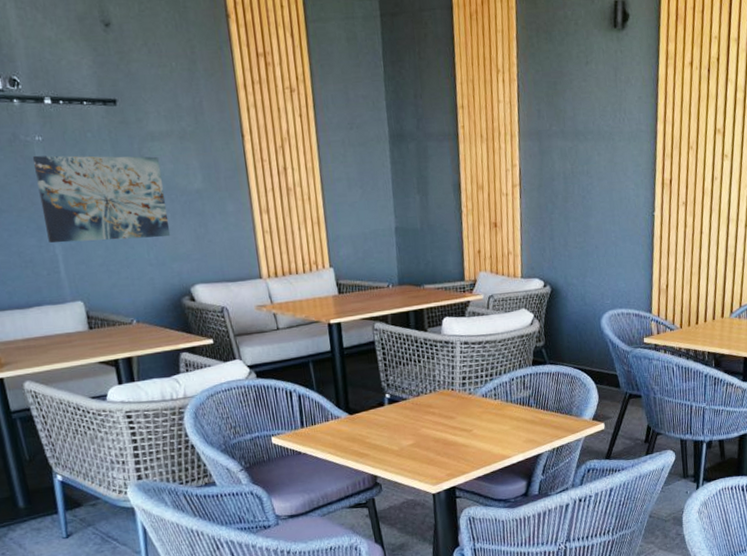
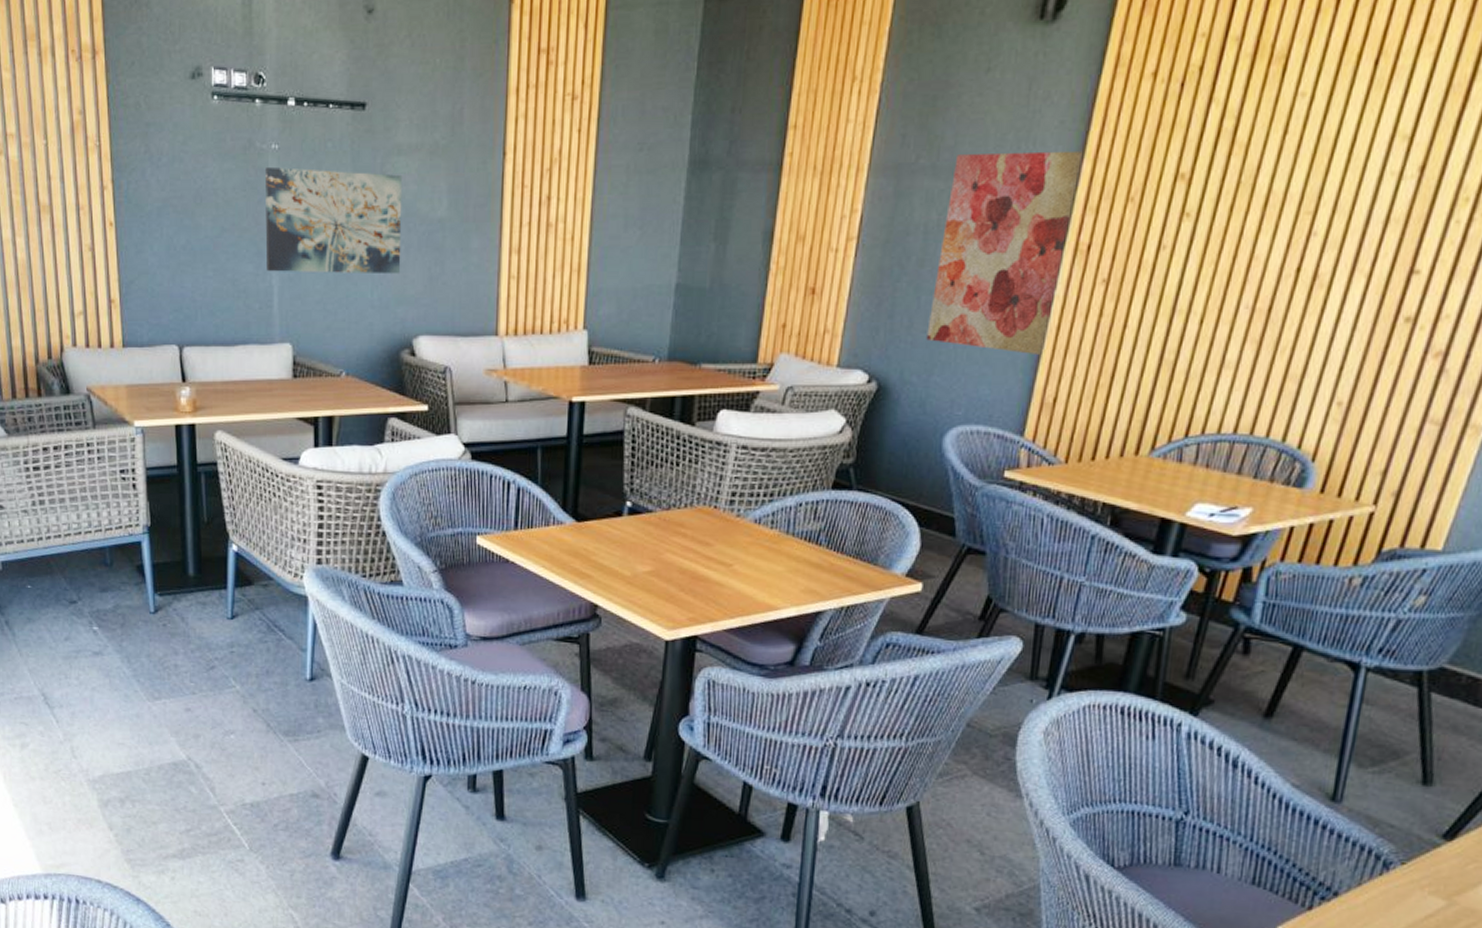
wall art: none [576,116,657,257] -> present [926,150,1083,354]

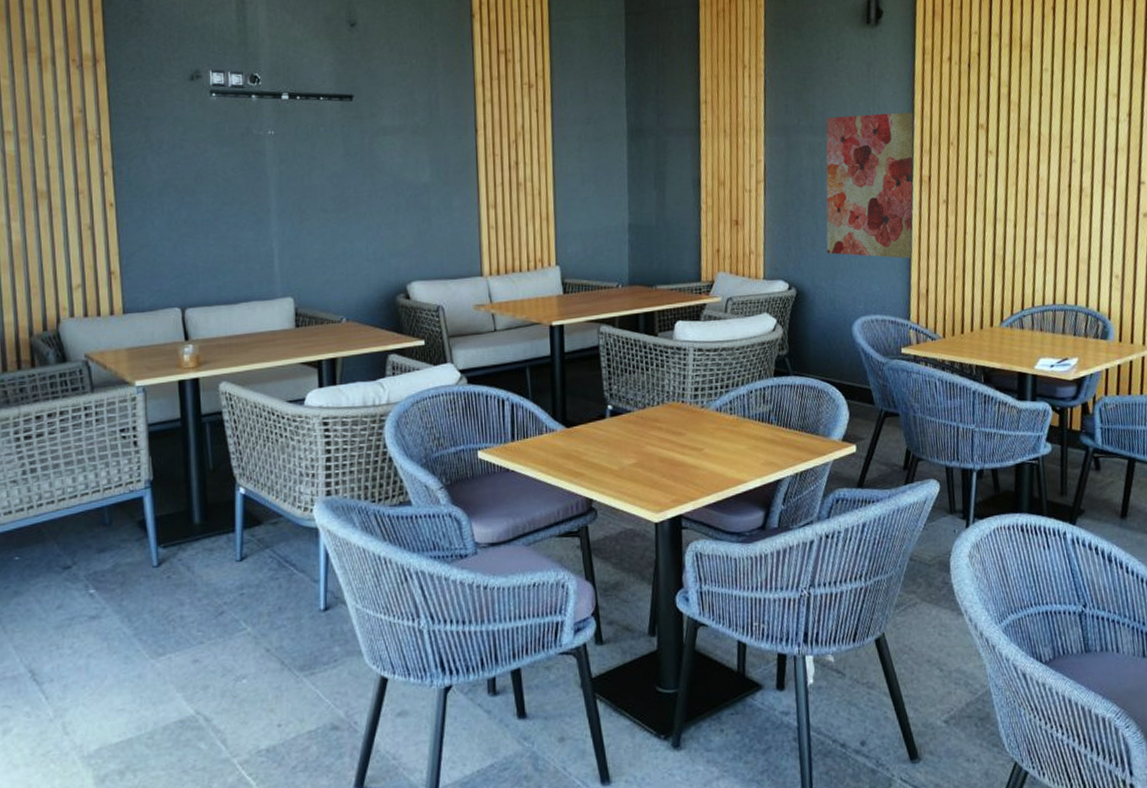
wall art: present [264,166,403,275] -> none [262,149,392,237]

